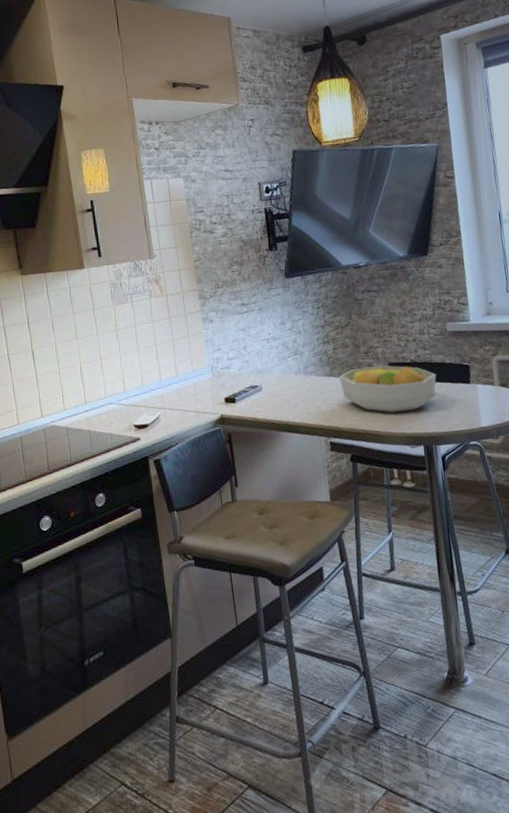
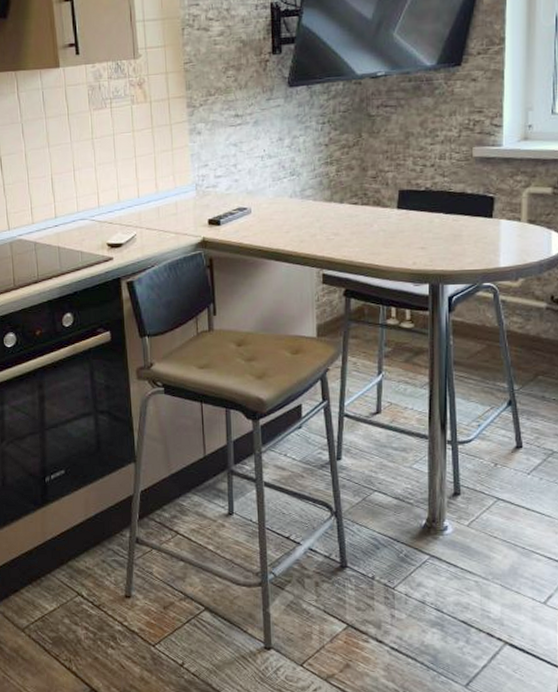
fruit bowl: present [339,365,437,413] -> none [340,193,454,246]

